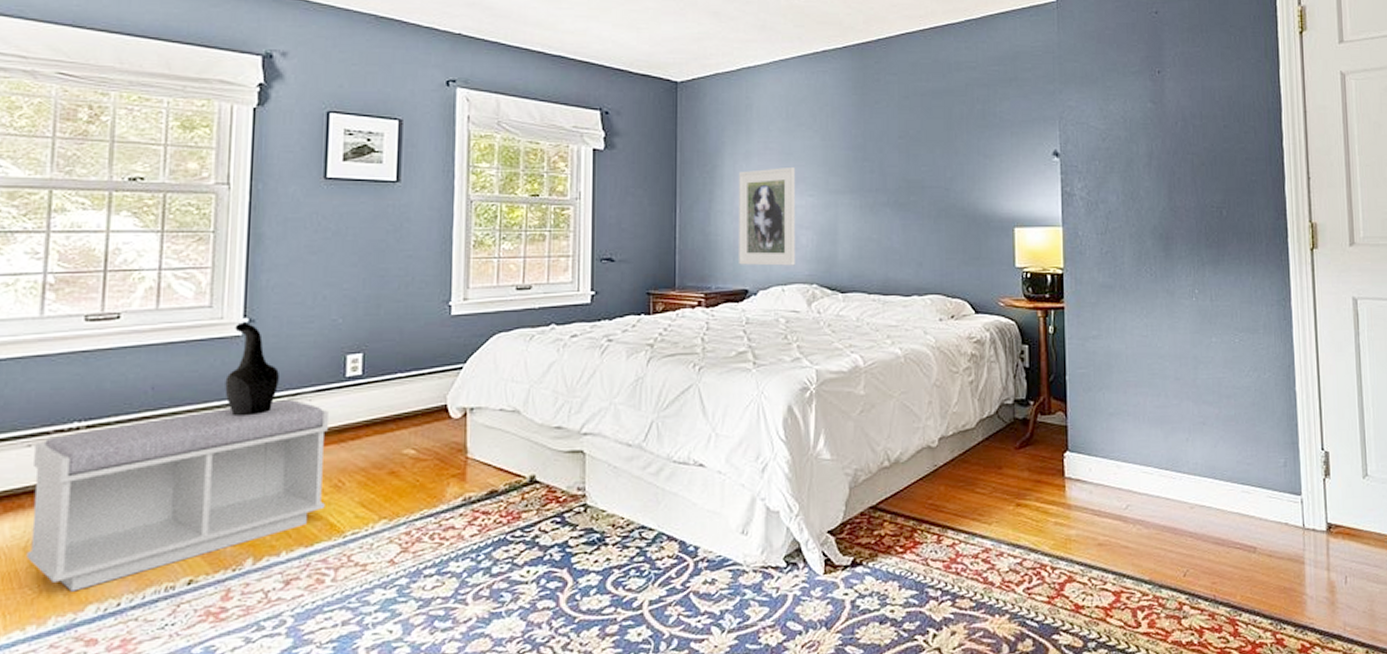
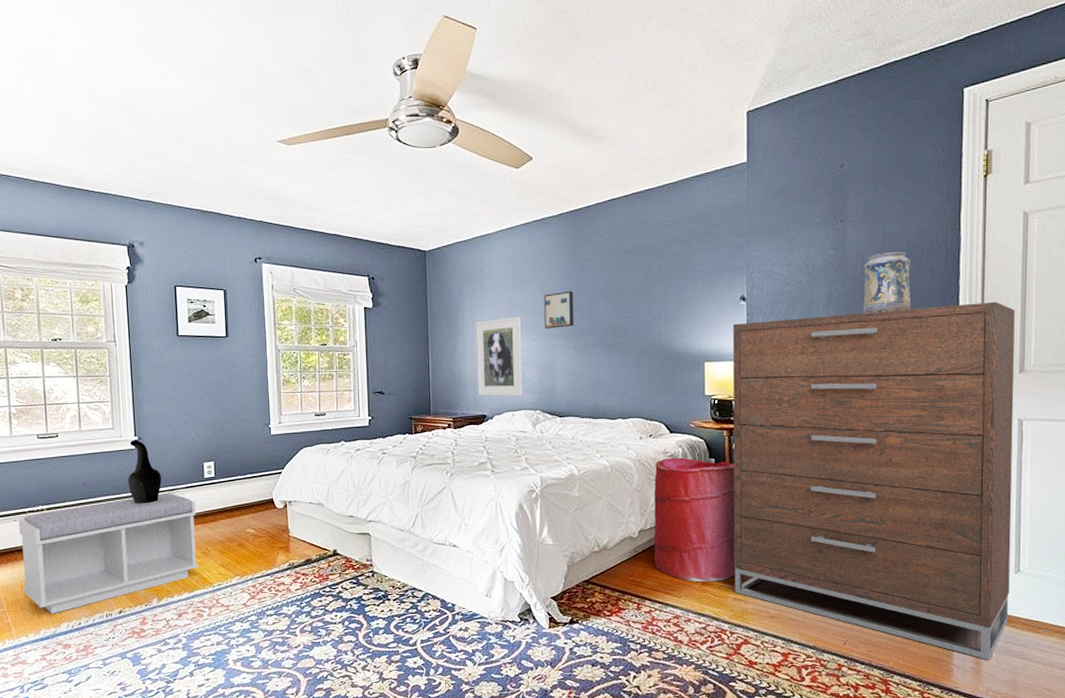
wall art: none [824,137,861,182] -> present [544,290,574,329]
laundry hamper: none [957,344,1056,503] -> present [653,457,736,582]
dresser: none [1046,166,1360,587] -> present [733,301,1015,660]
decorative vase: none [1184,109,1235,176] -> present [863,252,911,314]

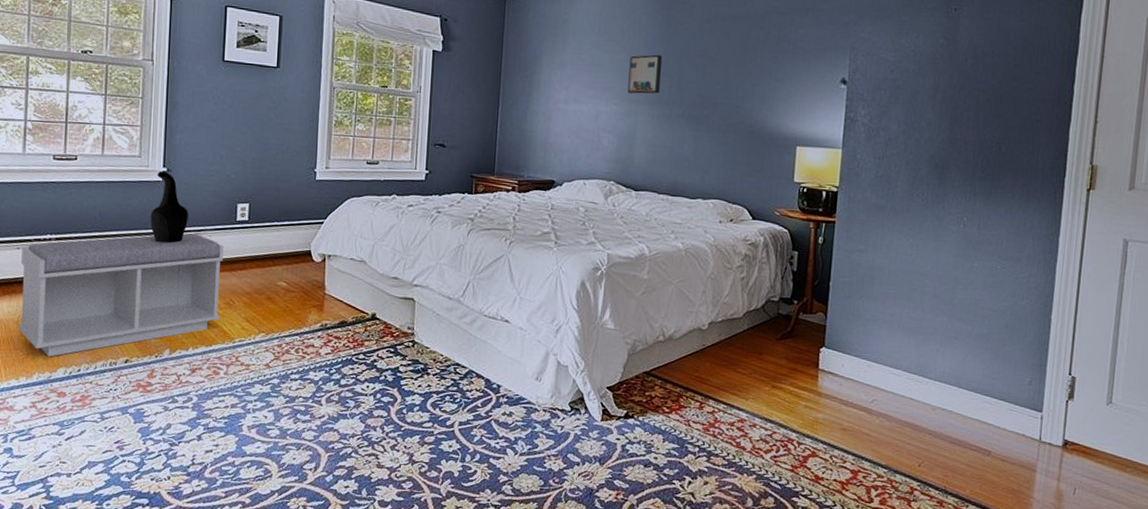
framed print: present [476,316,522,396] -> none [549,76,602,164]
laundry hamper: present [653,457,736,582] -> none [723,246,819,386]
dresser: present [733,301,1015,660] -> none [806,107,1130,497]
decorative vase: present [863,252,911,314] -> none [970,48,1025,112]

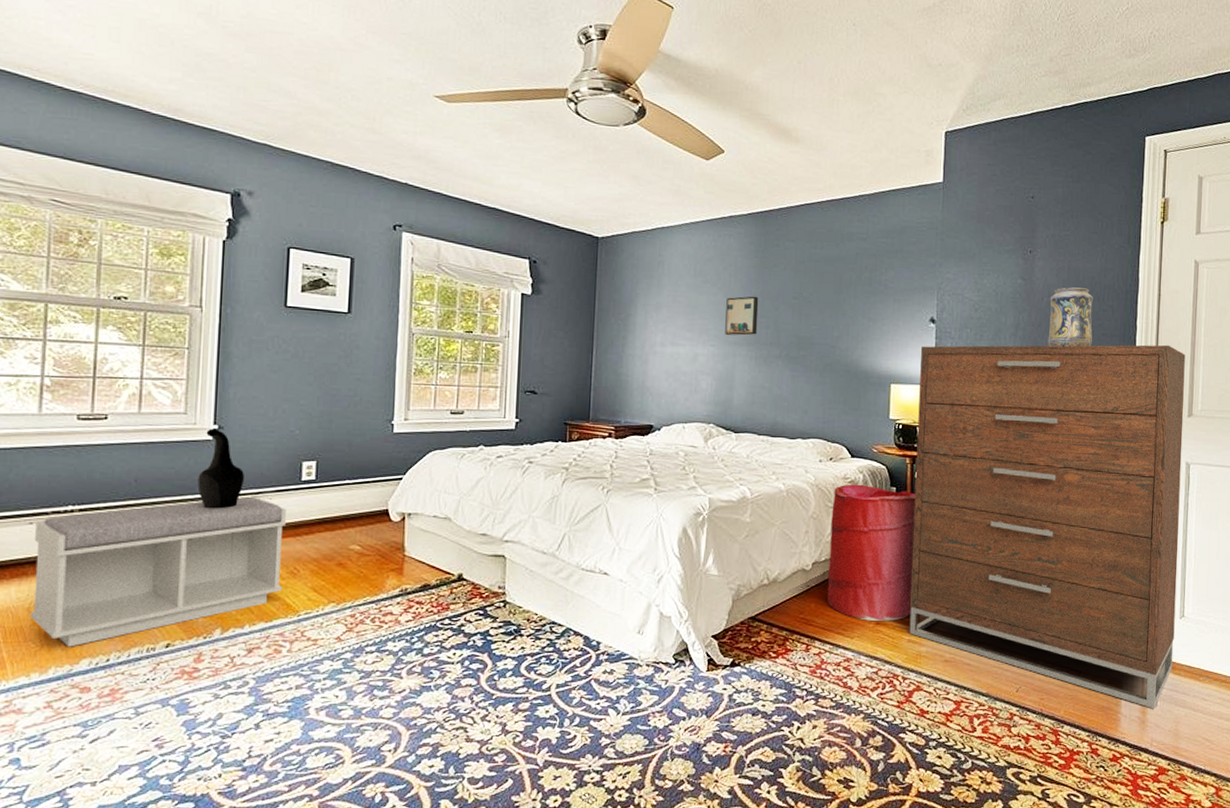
laundry hamper: none [723,246,819,386] -> present [827,484,916,621]
dresser: none [806,107,1130,497] -> present [909,344,1186,709]
decorative vase: none [970,48,1025,112] -> present [1048,287,1093,347]

